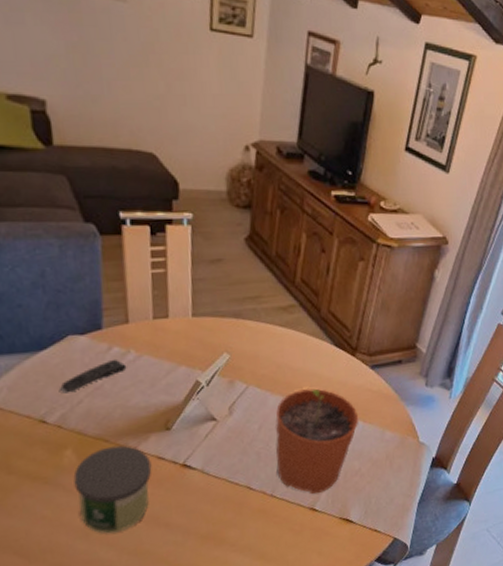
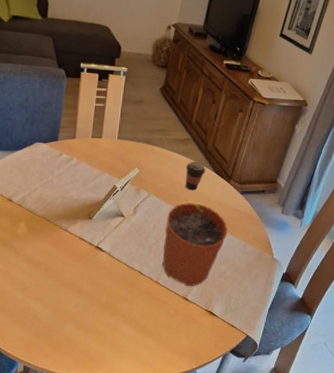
remote control: present [60,359,127,394] -> none [25,162,70,182]
candle: present [73,445,152,534] -> none [22,225,75,290]
coffee cup: none [293,333,322,374] -> present [185,161,206,191]

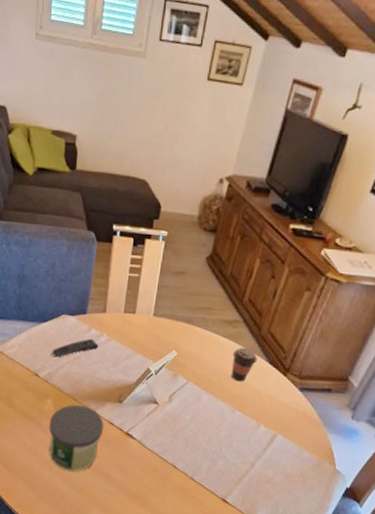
candle: none [22,225,75,290] -> present [49,404,104,472]
remote control: none [25,162,70,182] -> present [51,338,99,358]
plant pot: present [162,203,227,287] -> none [199,395,280,489]

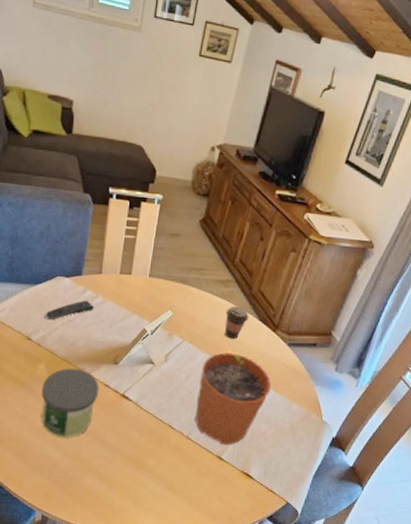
plant pot: none [199,395,280,489] -> present [195,352,271,446]

